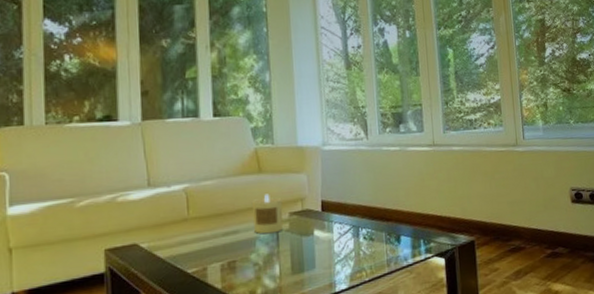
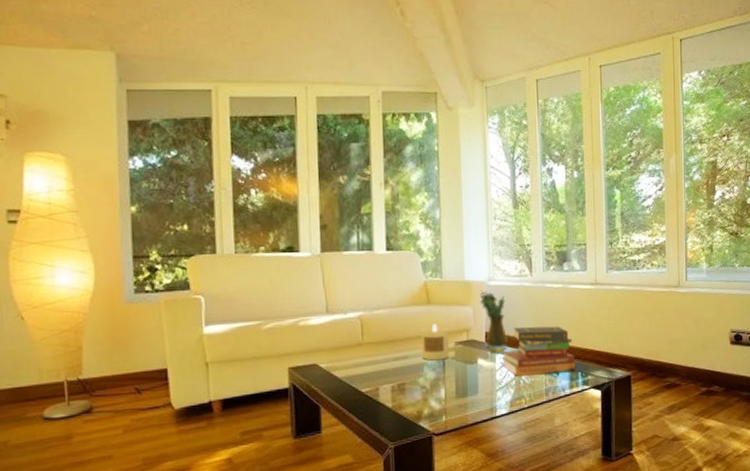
vase: none [314,155,346,225] -> present [480,290,508,355]
books: none [340,191,417,247] -> present [502,326,575,376]

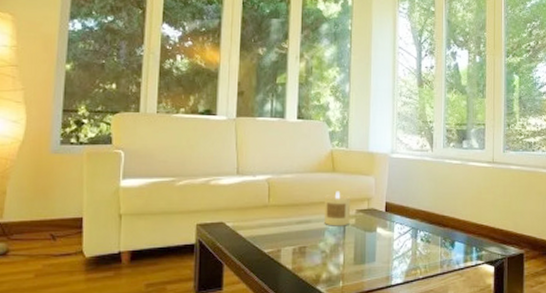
vase: present [480,290,508,355] -> none [382,161,407,225]
books: present [502,326,575,376] -> none [400,199,470,248]

